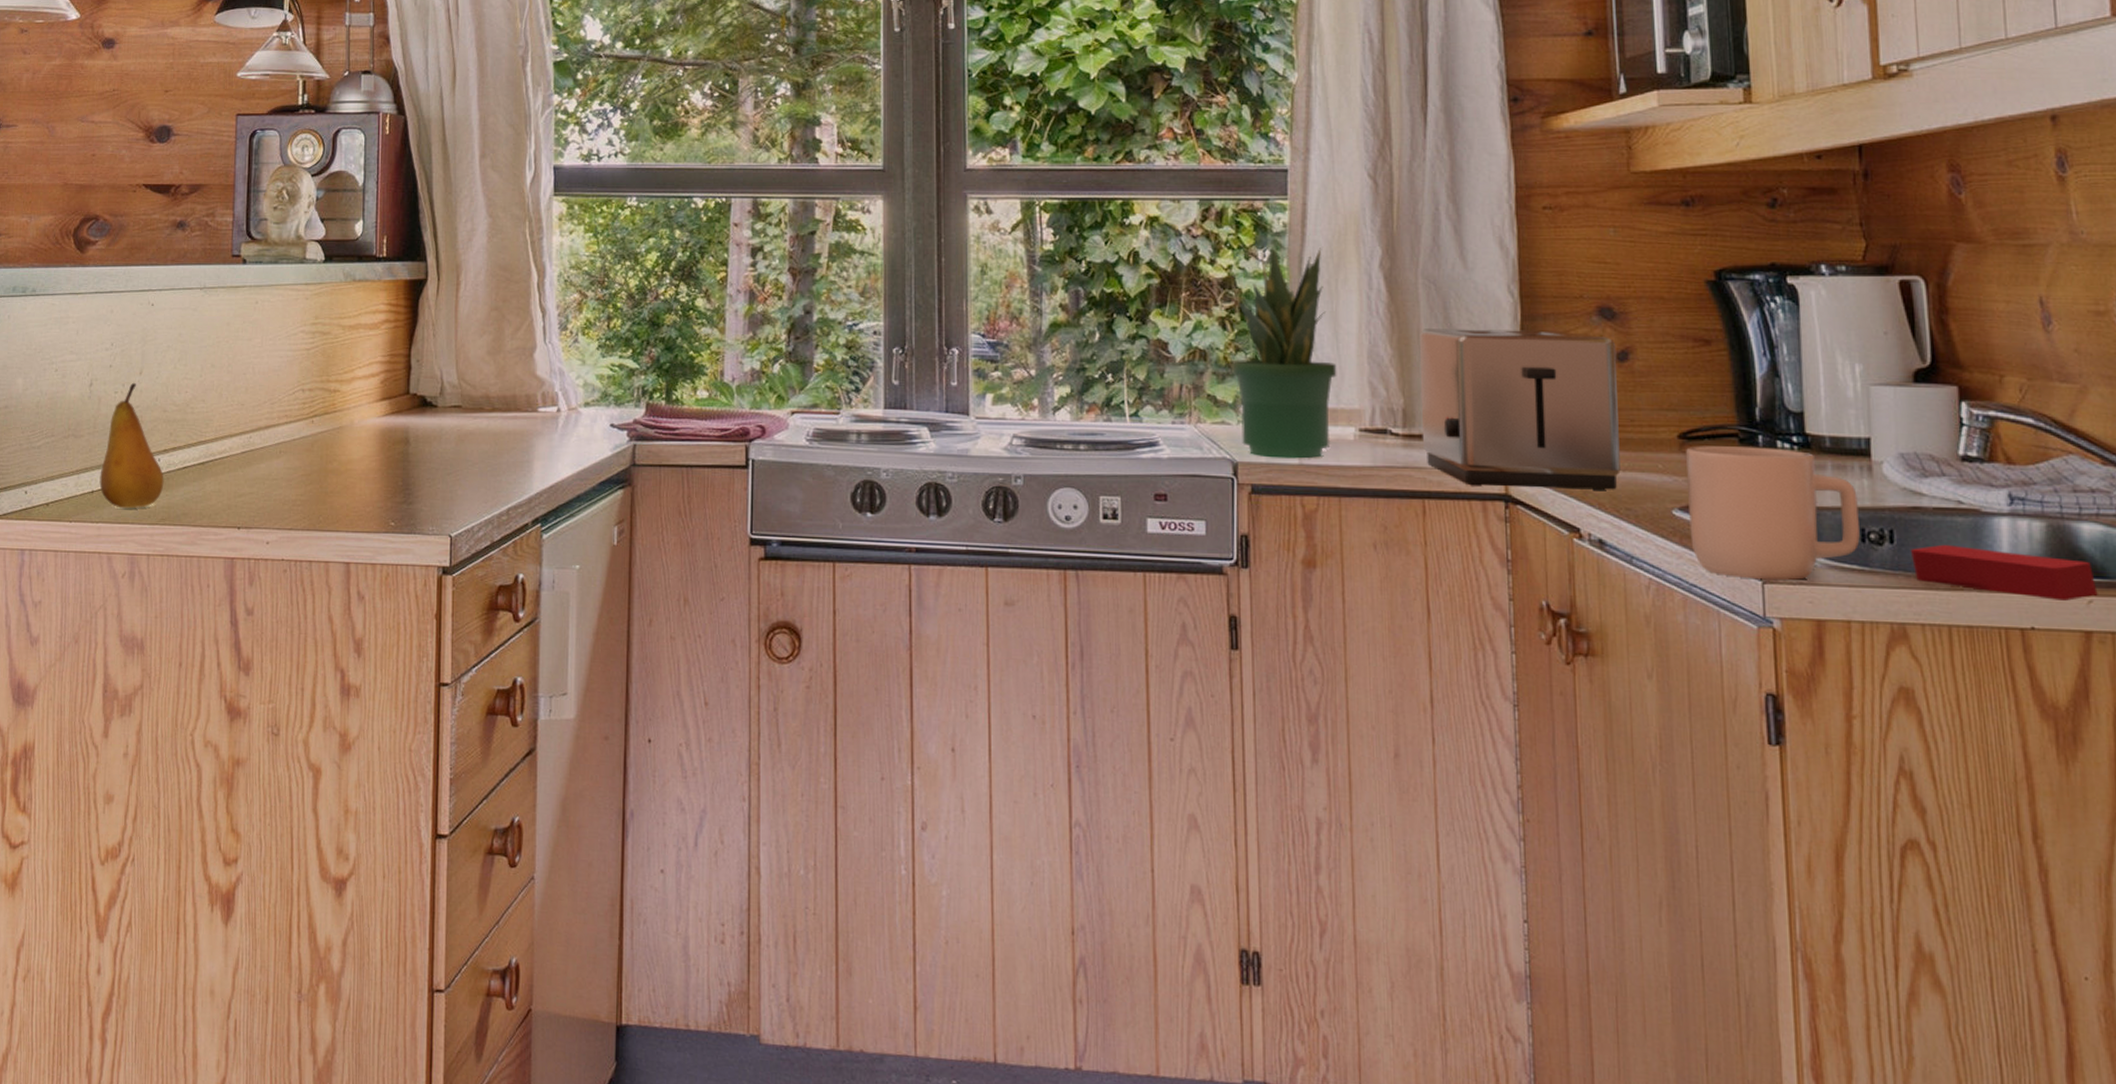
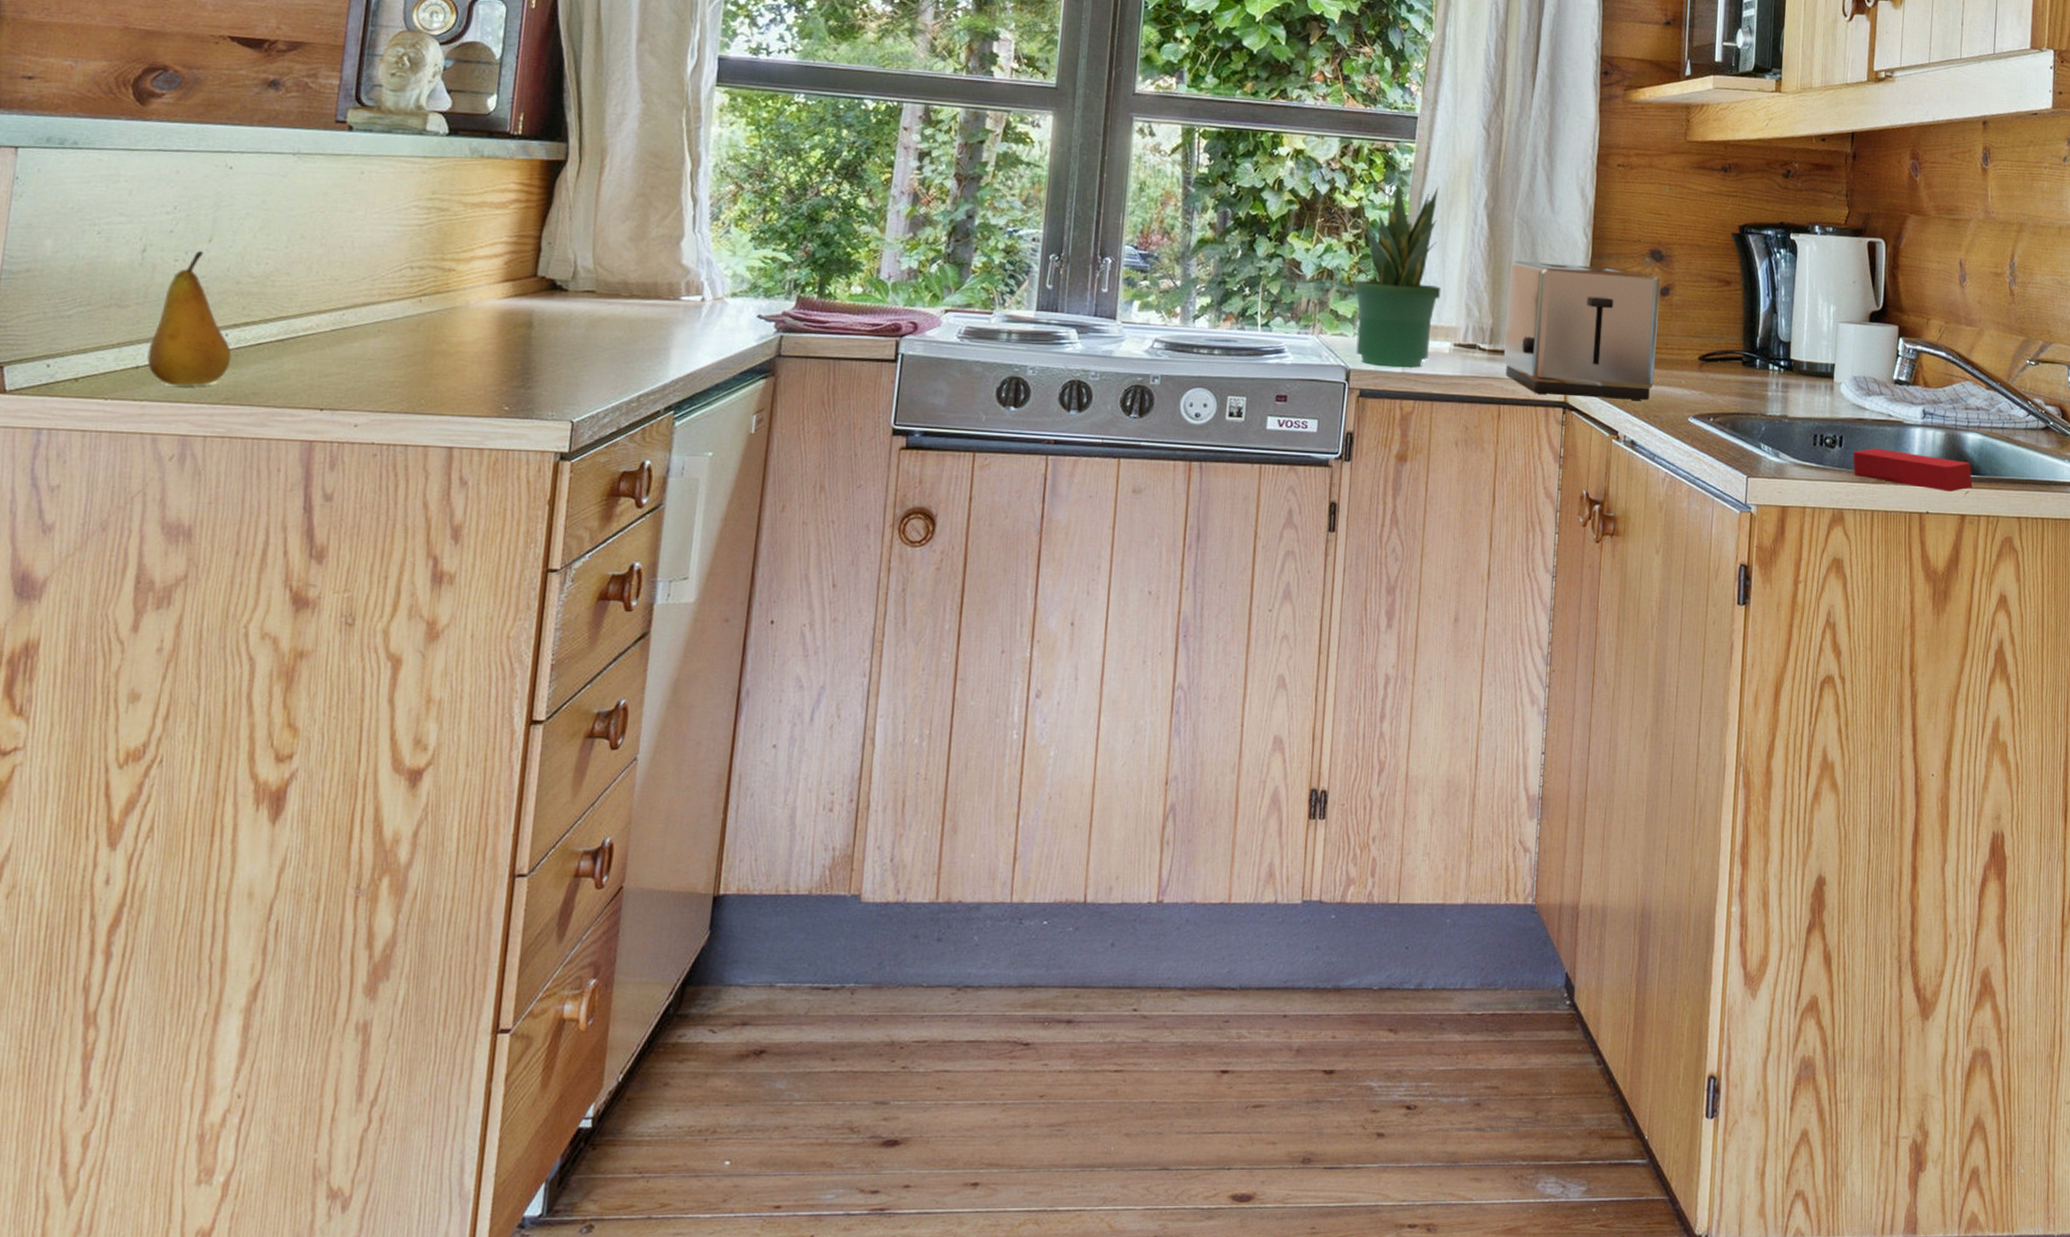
mug: present [1686,446,1860,581] -> none [1699,366,1821,475]

